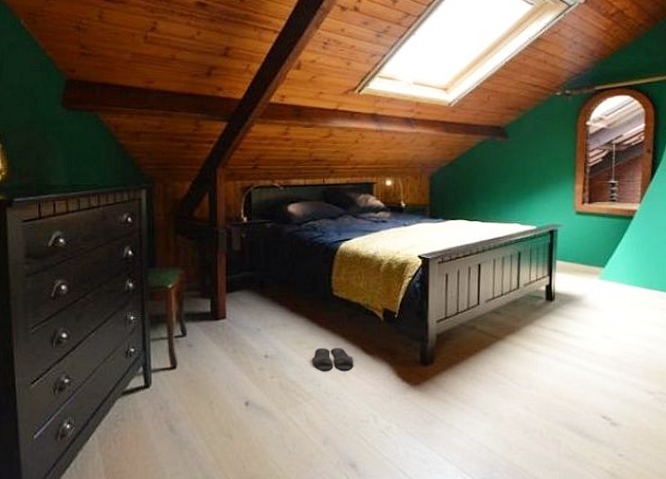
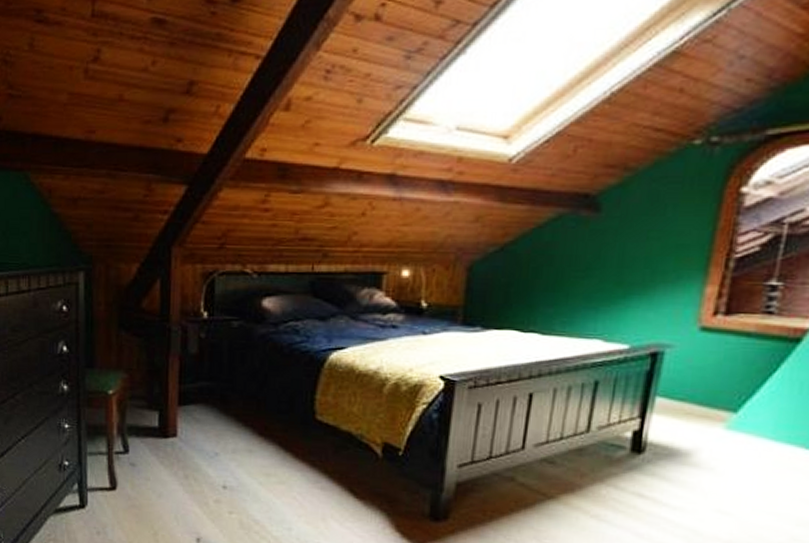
slippers: present [311,348,354,372] -> none [282,484,338,517]

